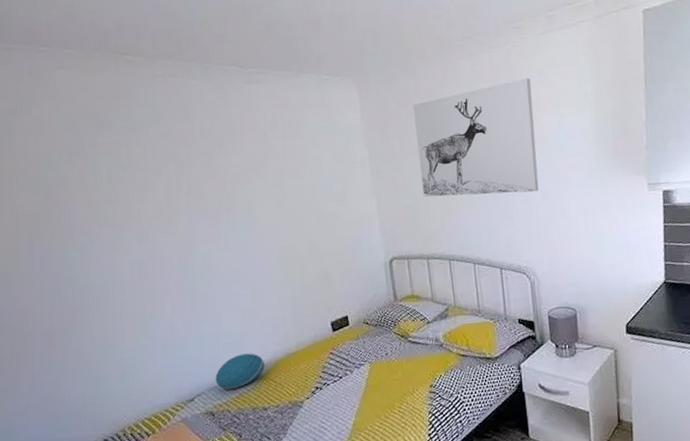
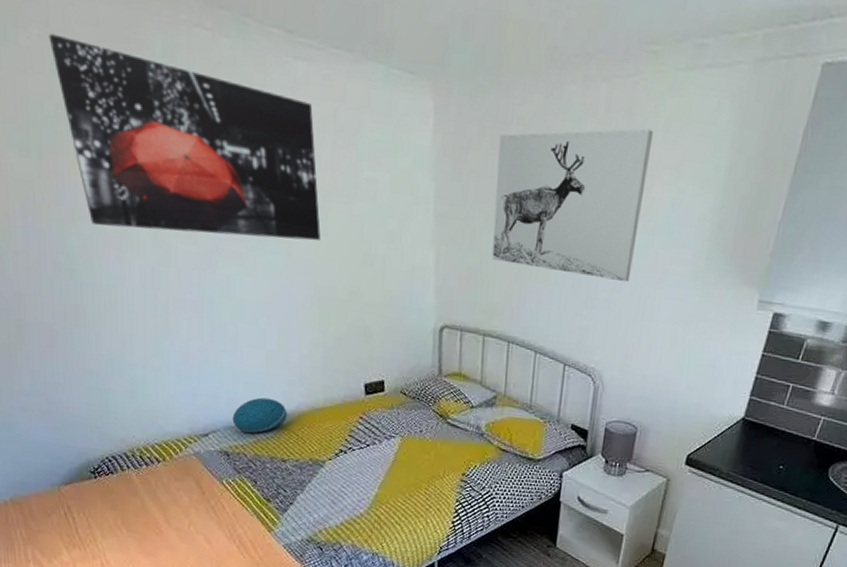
wall art: none [56,103,280,238] -> present [48,33,321,241]

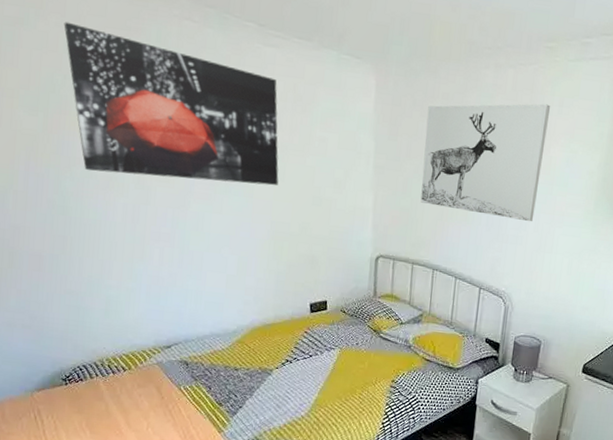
cushion: present [232,397,287,433] -> none [193,314,242,345]

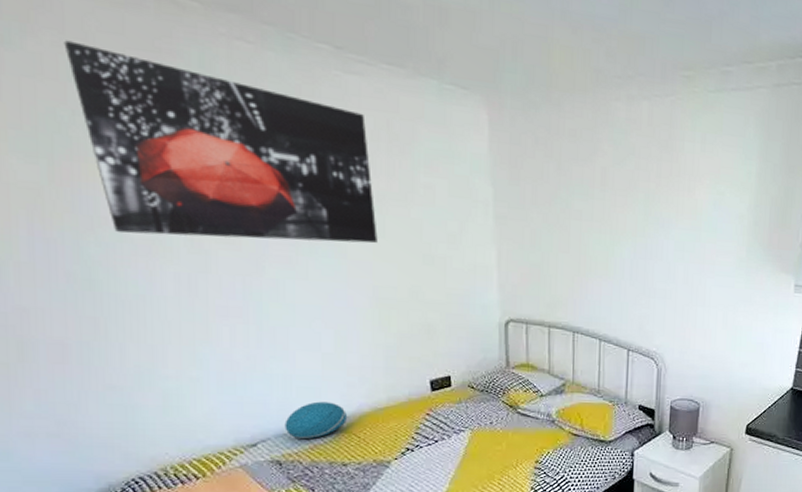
cushion: none [193,314,242,345] -> present [285,401,347,438]
wall art: present [420,103,551,222] -> none [552,140,693,273]

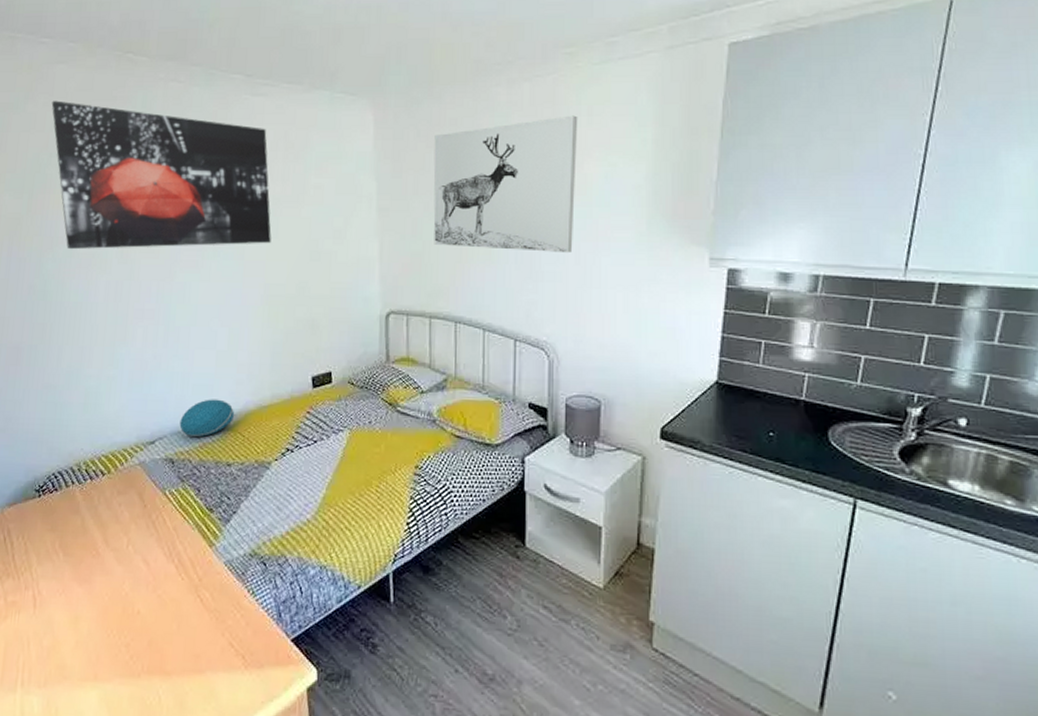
wall art: none [552,140,693,273] -> present [433,115,578,254]

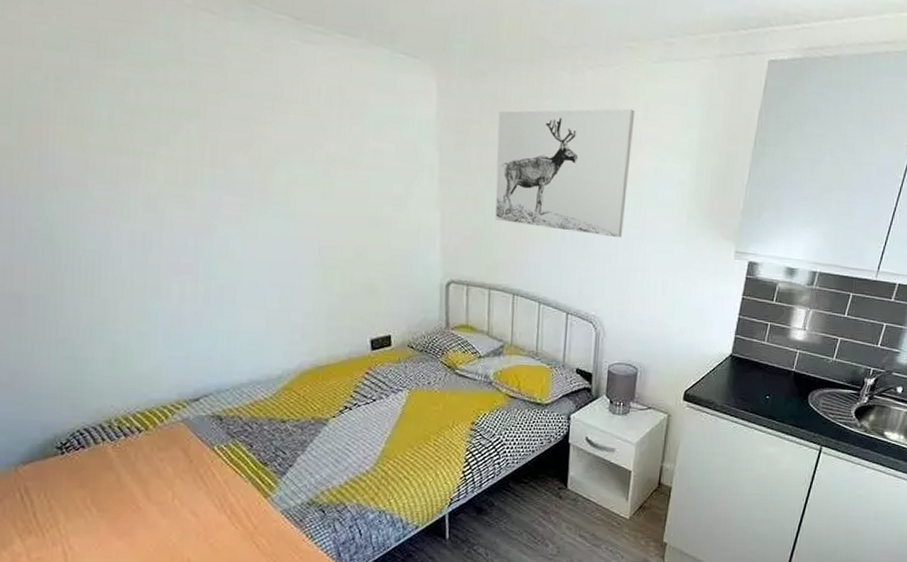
wall art: present [51,100,272,250] -> none [41,10,326,205]
cushion: present [179,399,234,437] -> none [227,358,288,395]

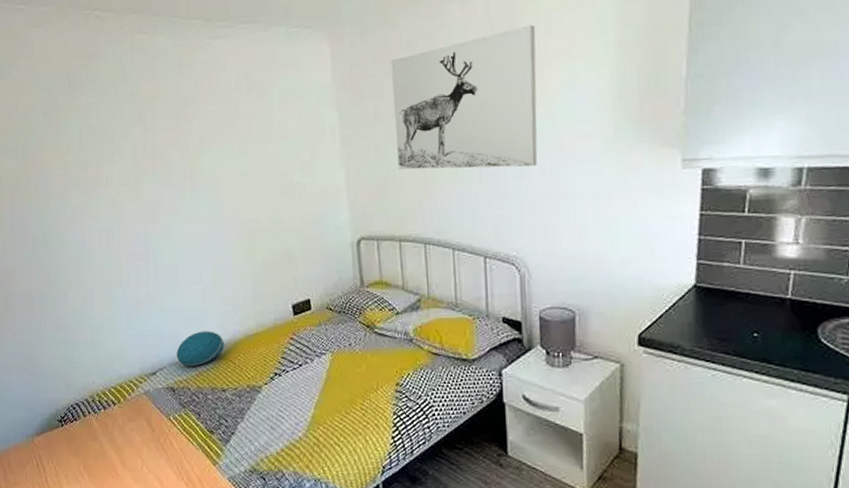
cushion: none [227,358,288,395] -> present [176,331,224,366]

